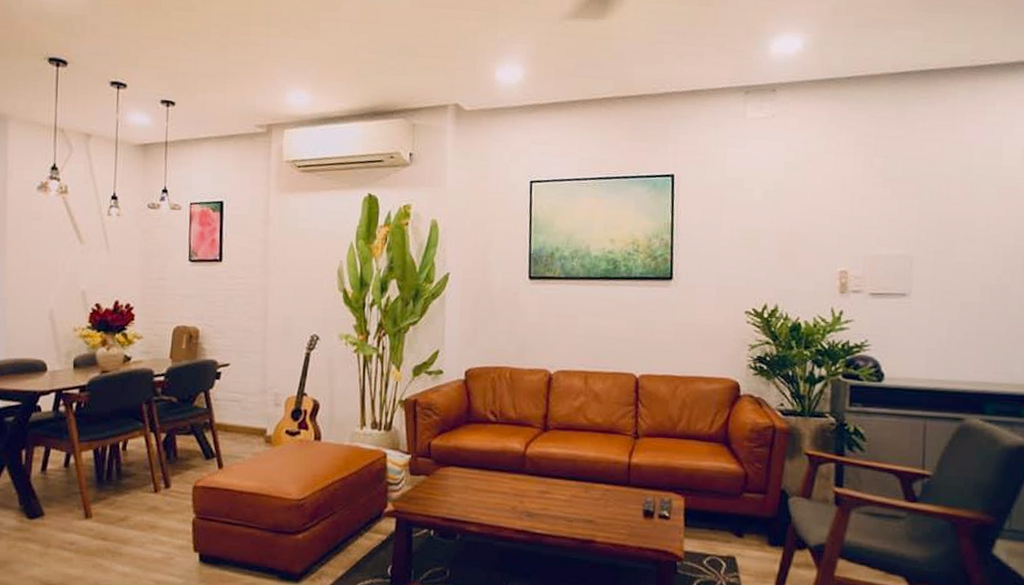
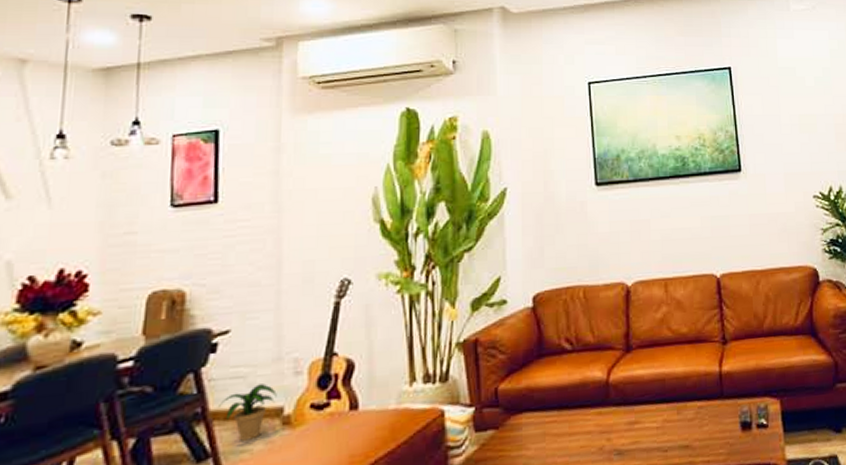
potted plant: none [221,408,262,450] -> present [219,384,277,441]

